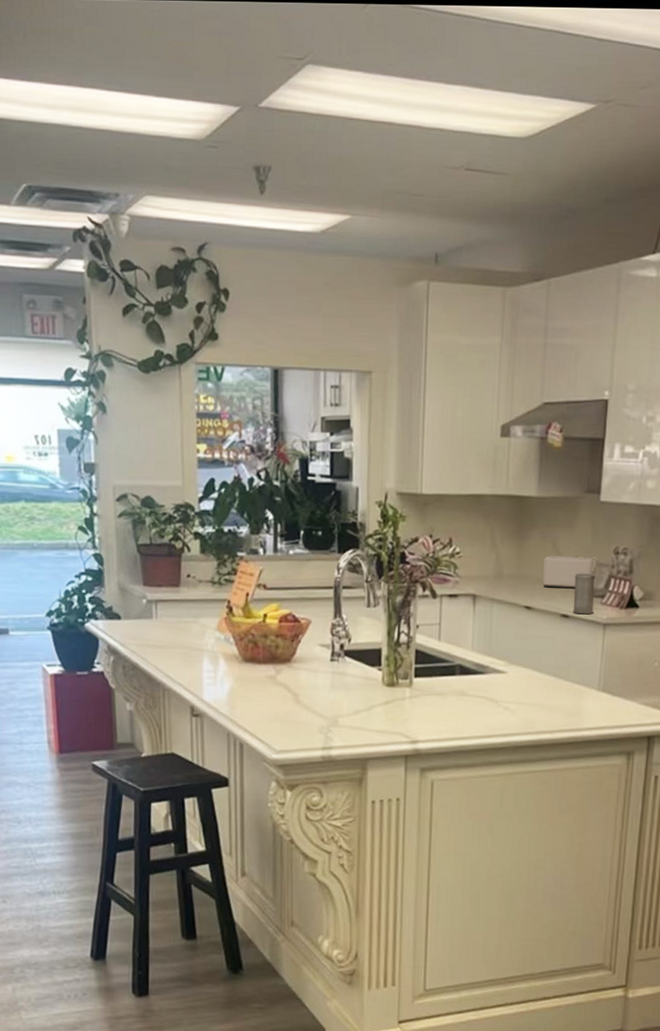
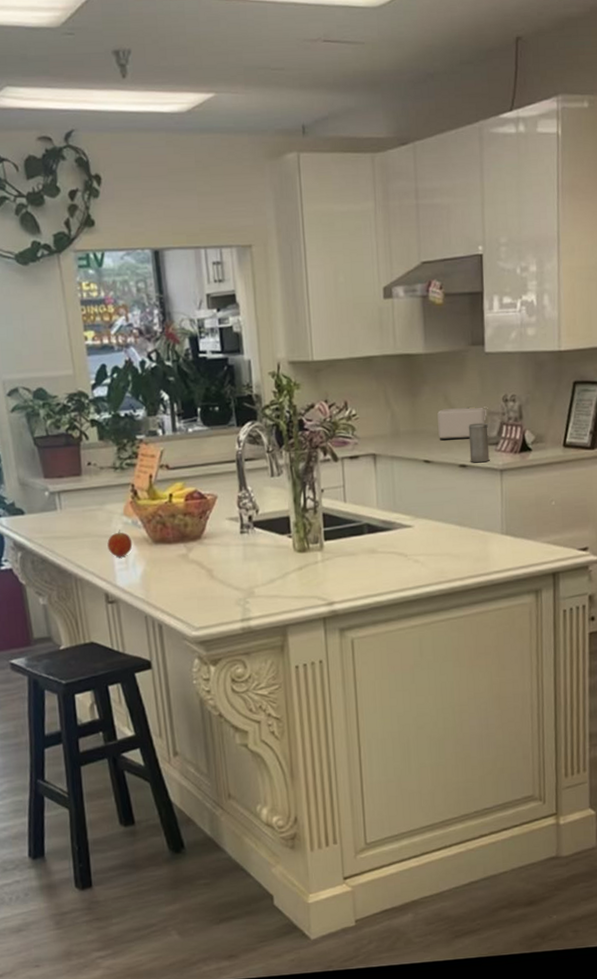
fruit: none [198,644,223,671] -> present [107,529,133,557]

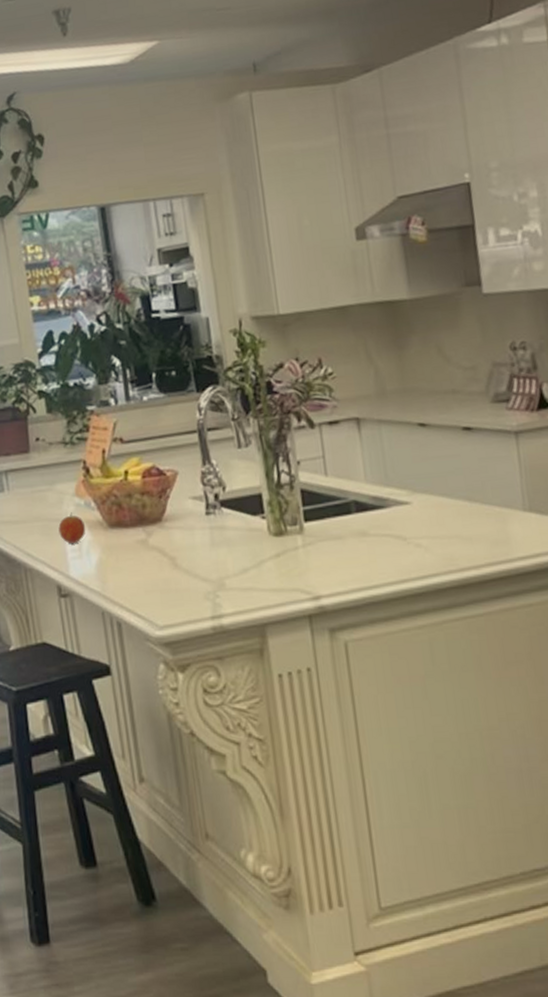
toaster: present [437,407,489,441] -> none [430,357,496,400]
canister: present [468,422,490,463] -> none [469,376,501,425]

